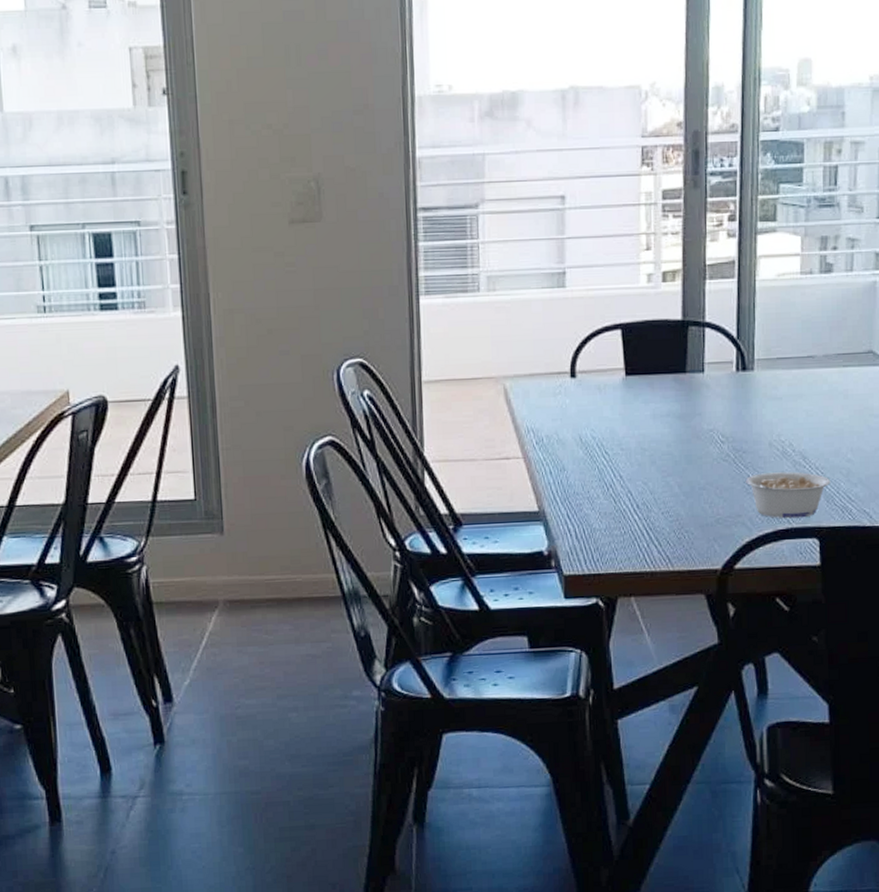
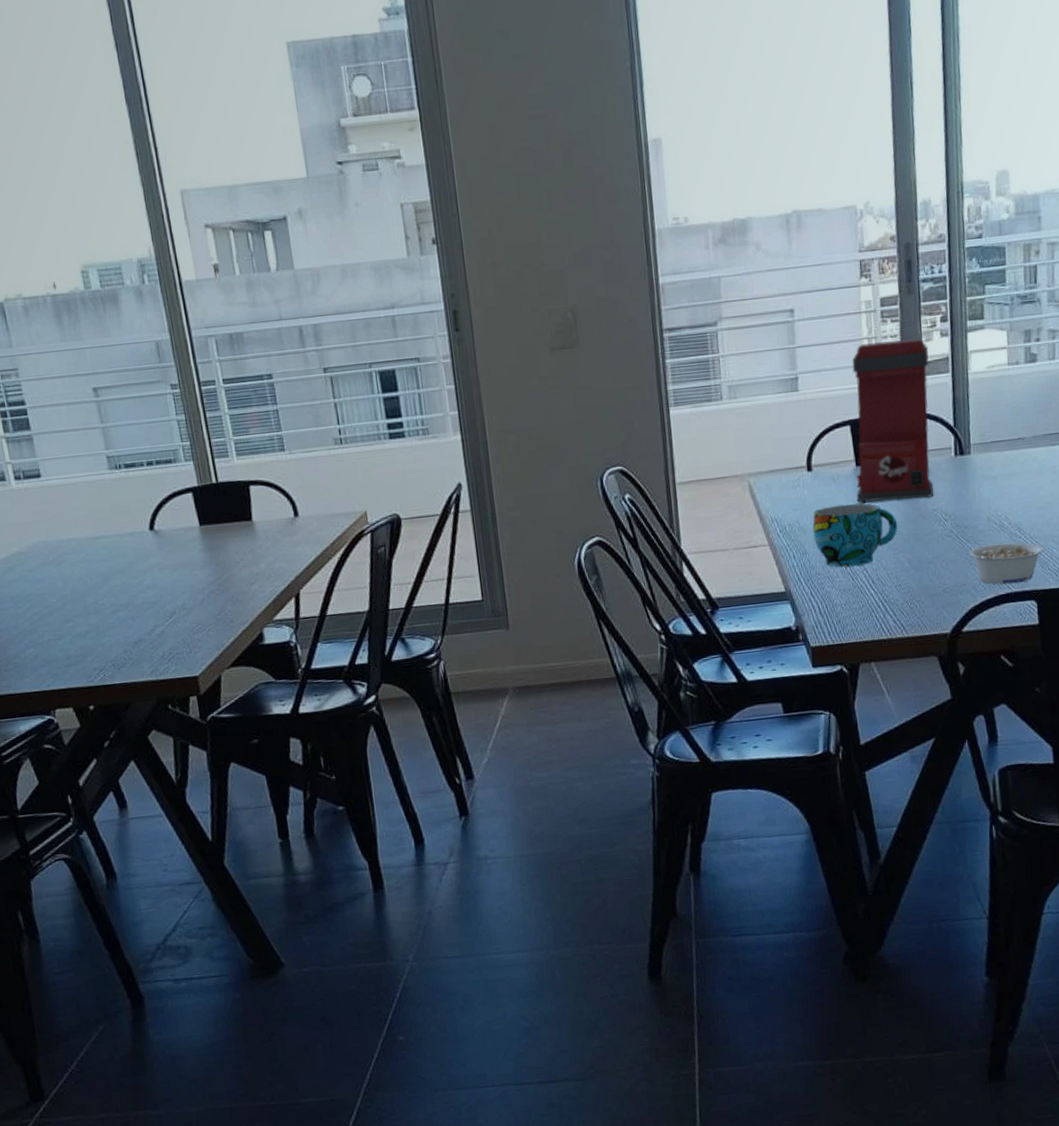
cup: none [573,417,669,488] -> present [812,503,898,568]
coffee maker: none [624,237,714,417] -> present [852,338,934,503]

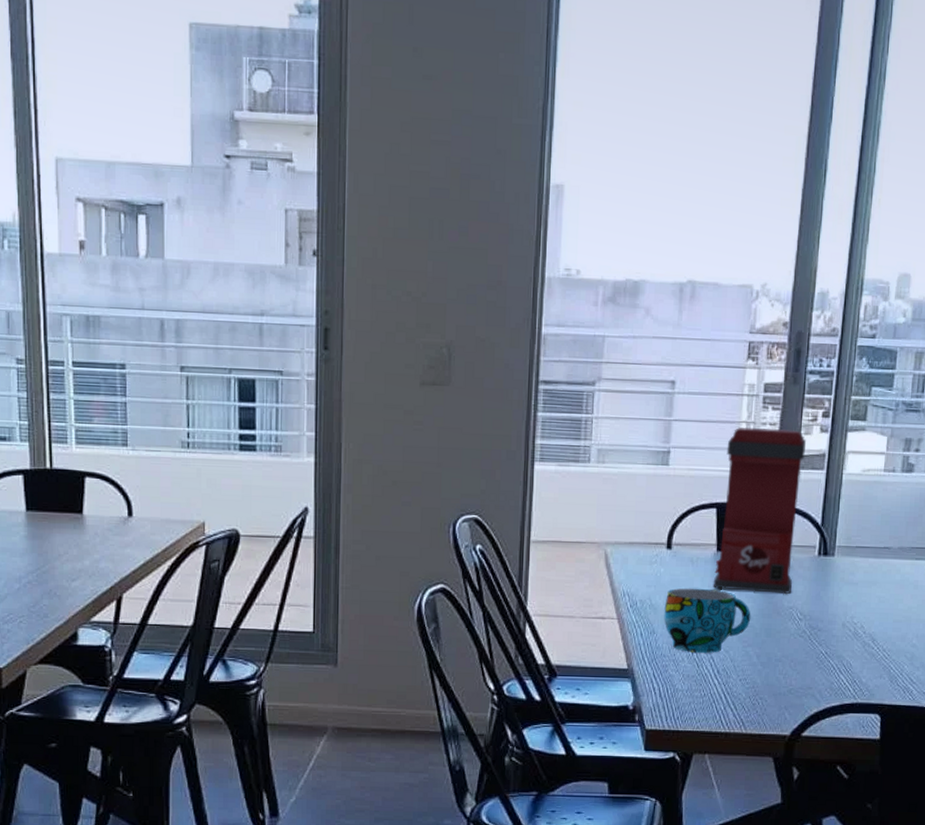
legume: present [968,542,1045,585] -> none [818,651,896,695]

